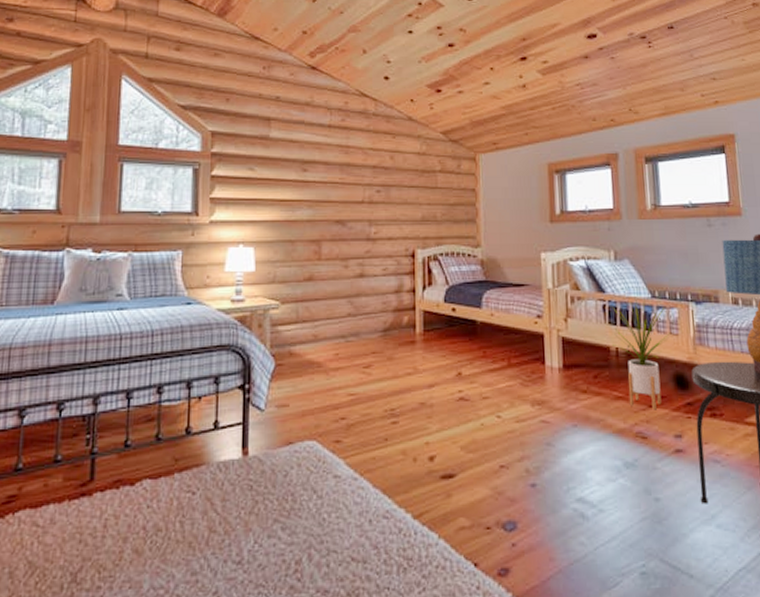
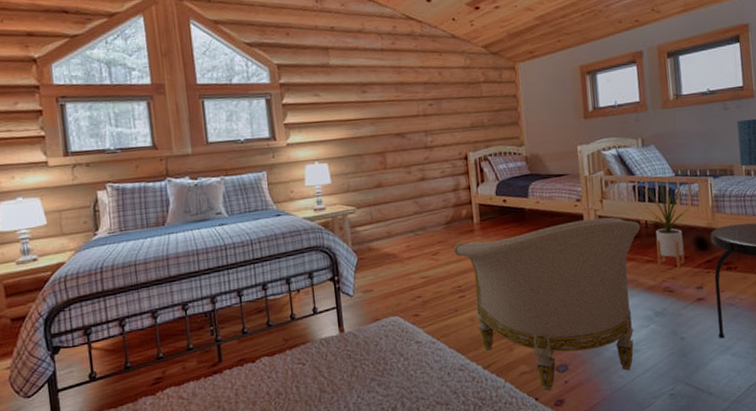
armchair: none [388,340,610,555] -> present [452,217,641,391]

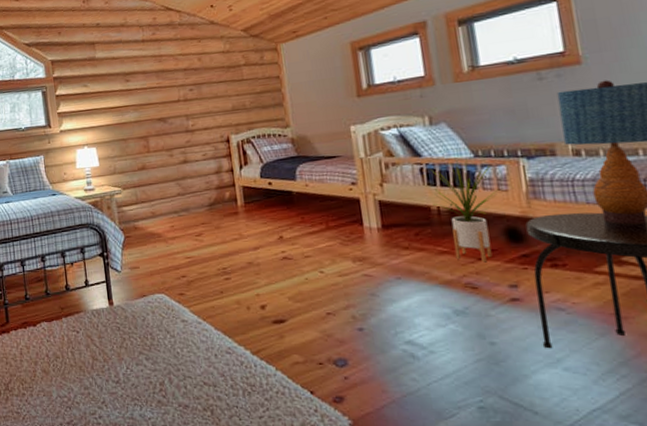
armchair: present [452,217,641,391] -> none [216,202,432,385]

